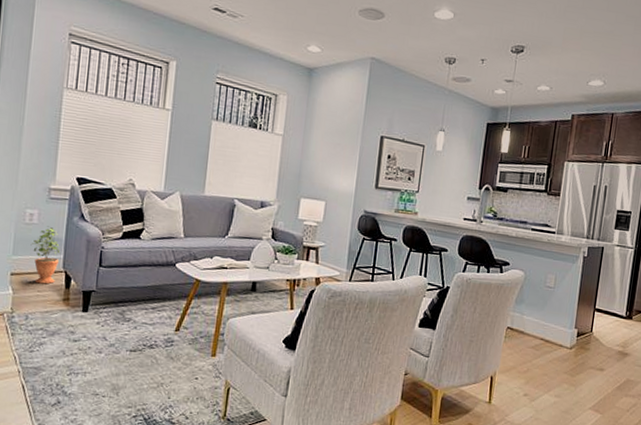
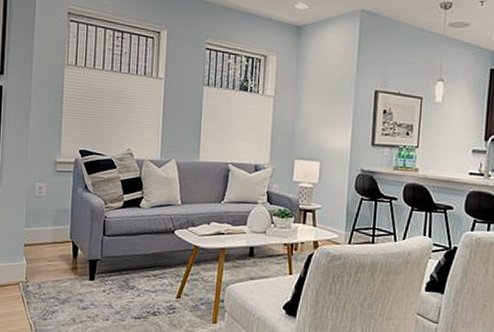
potted plant: present [30,226,61,284] -> none [41,198,68,254]

